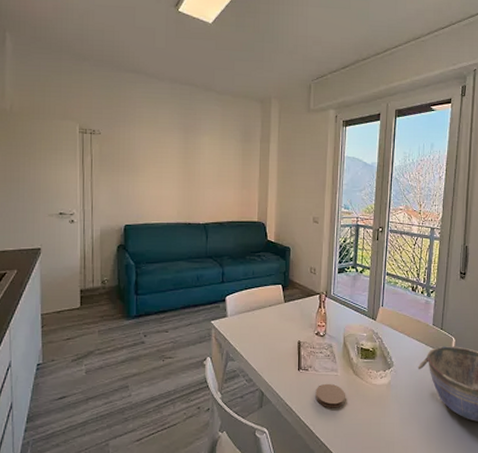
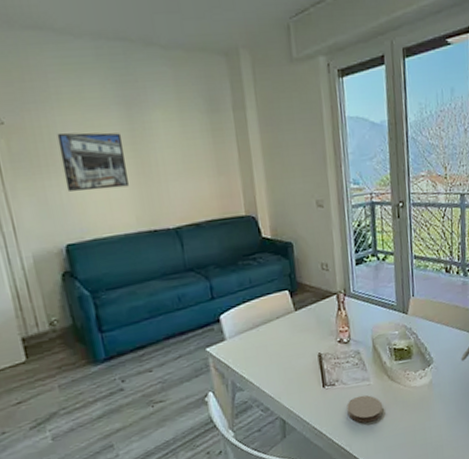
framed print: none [133,144,178,188] -> present [57,132,129,191]

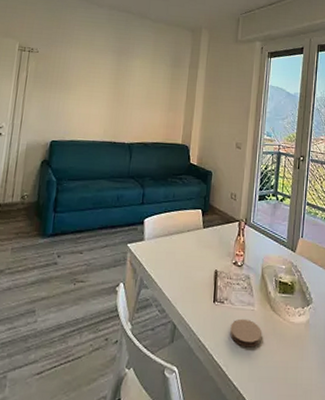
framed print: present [57,132,129,191] -> none [64,64,110,108]

